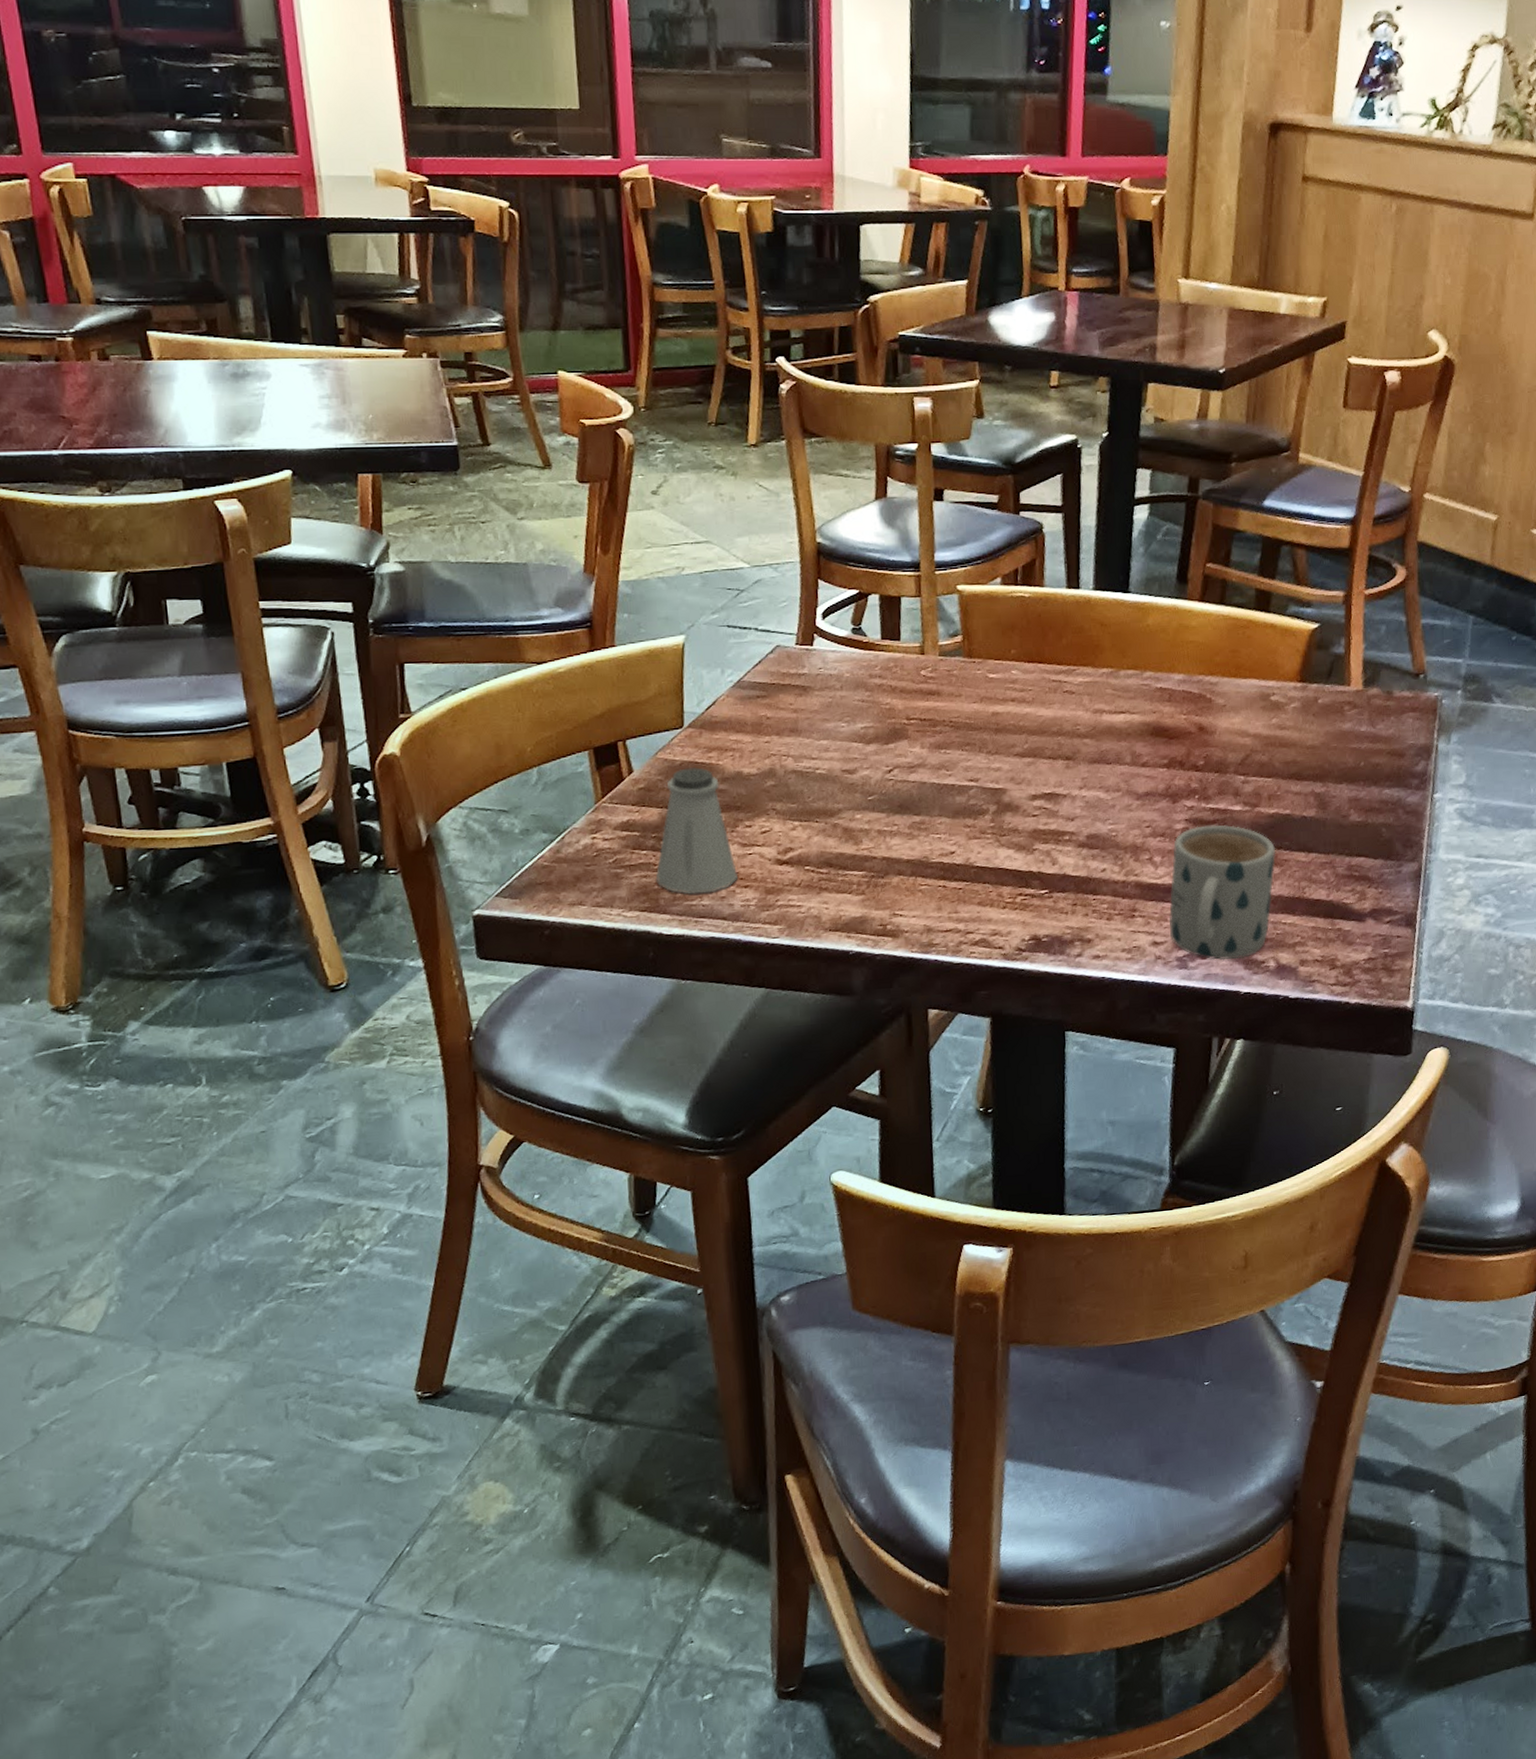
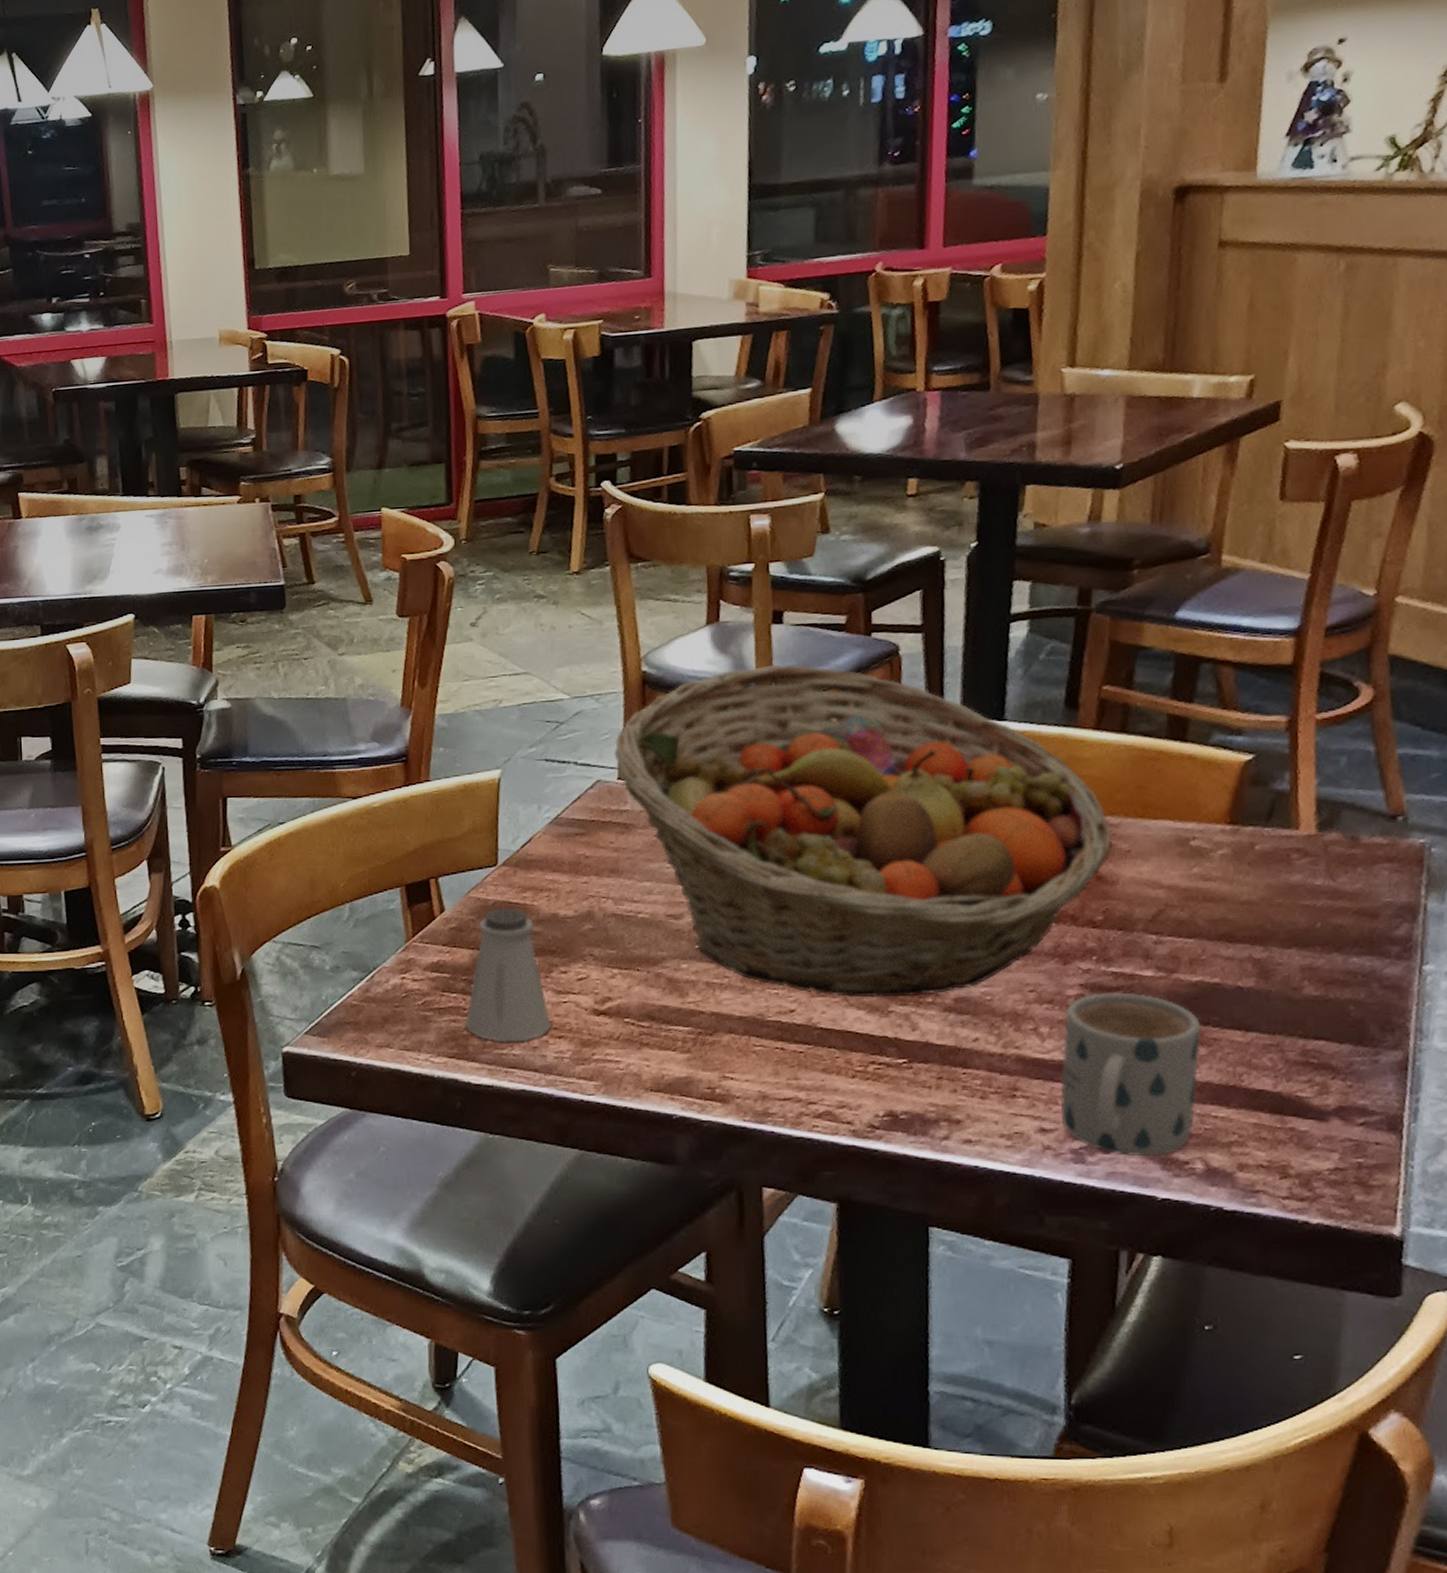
fruit basket: none [792,539,1212,839] -> present [614,664,1113,998]

